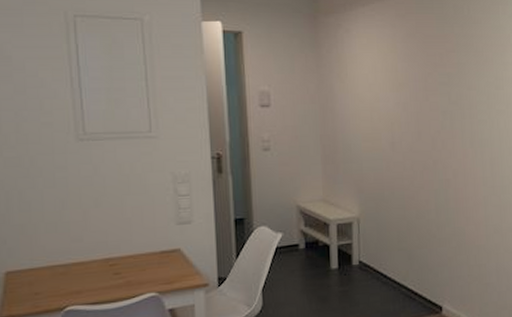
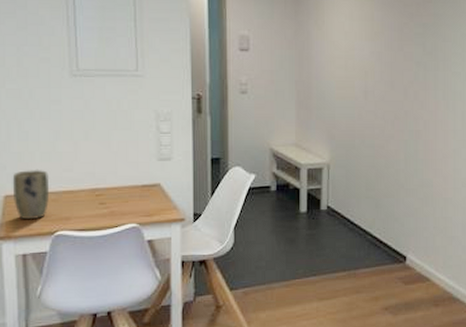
plant pot: none [13,241,58,297] -> present [12,169,50,220]

